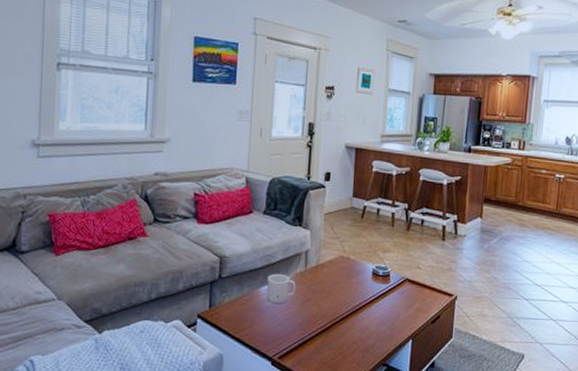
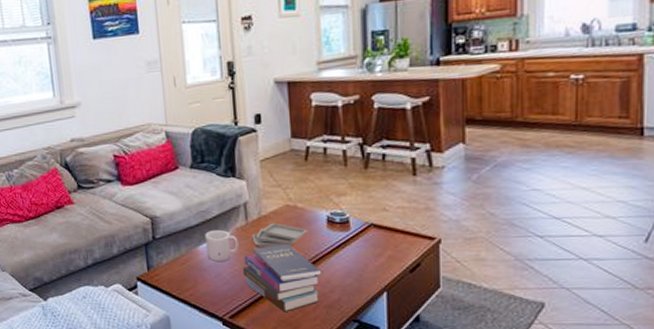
books: none [297,291,362,355] -> present [243,243,321,312]
tray: none [308,271,355,295] -> present [252,222,307,247]

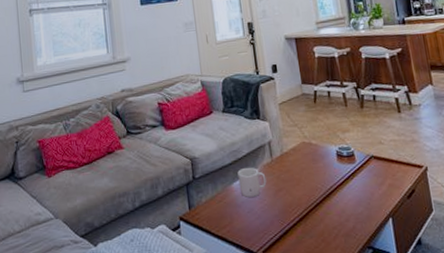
books: present [243,243,321,312] -> none [271,177,338,244]
tray: present [252,222,307,247] -> none [277,158,322,182]

